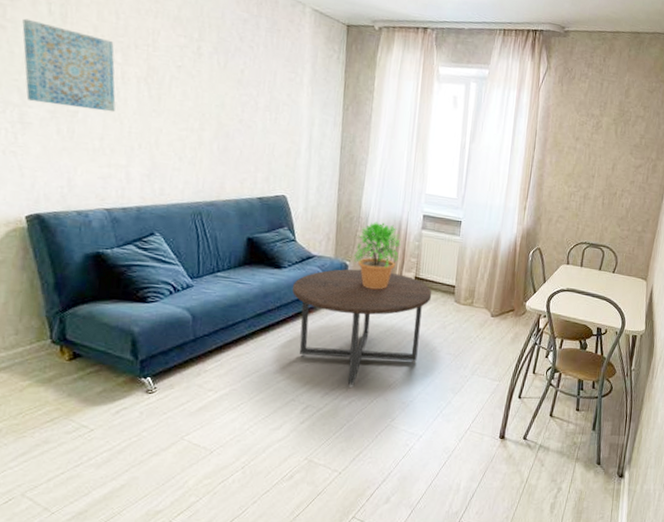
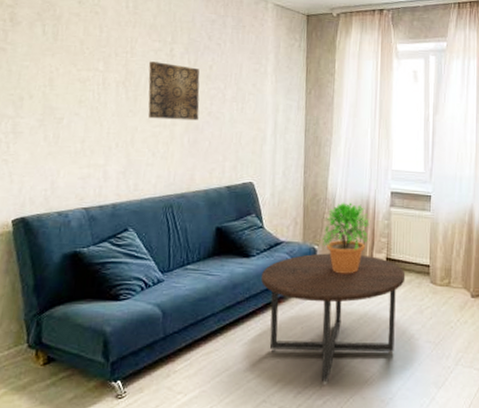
wall art: present [22,18,116,113] -> none [19,40,97,116]
wall art: none [173,58,230,128] -> present [148,61,200,121]

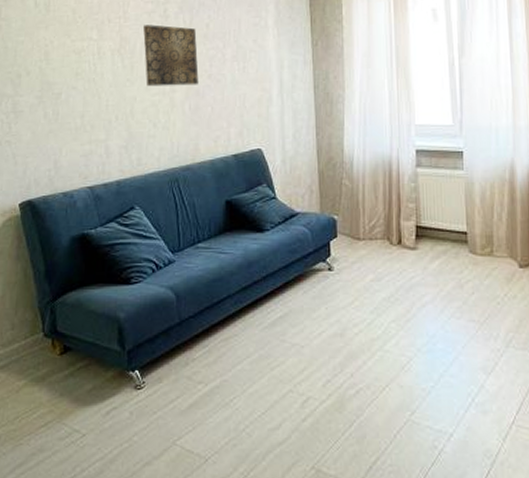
coffee table: present [260,253,406,385] -> none [277,223,440,372]
potted plant: present [322,202,370,274] -> none [341,165,395,246]

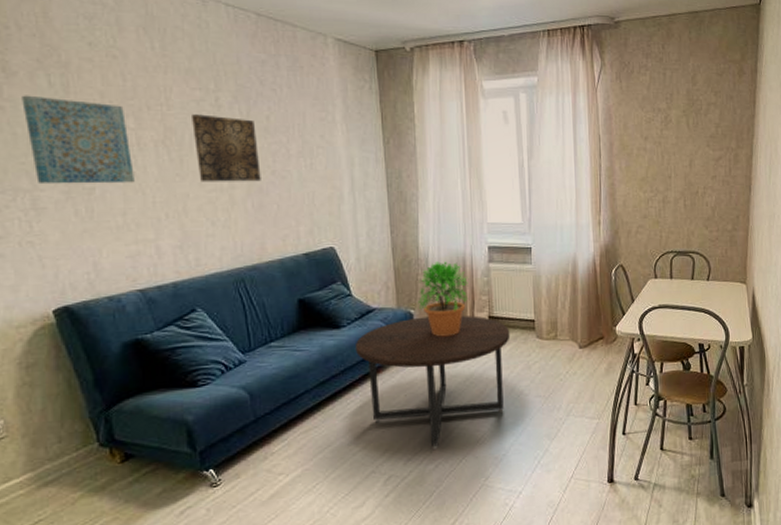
wall art: none [14,14,94,91] -> present [22,95,135,185]
coffee table: none [277,223,440,372] -> present [354,315,511,449]
potted plant: none [341,165,395,246] -> present [417,261,469,337]

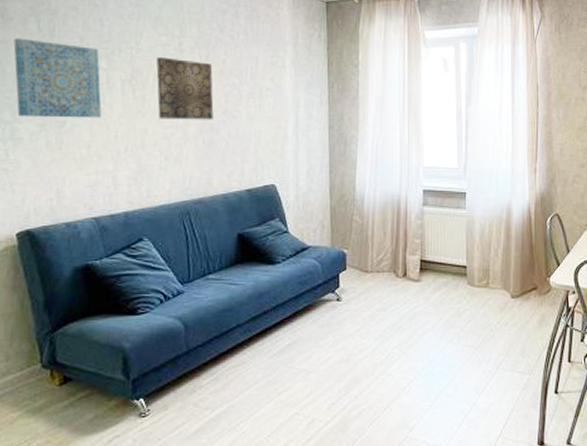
coffee table: present [354,315,511,449] -> none [287,257,441,394]
potted plant: present [417,261,469,337] -> none [351,203,402,278]

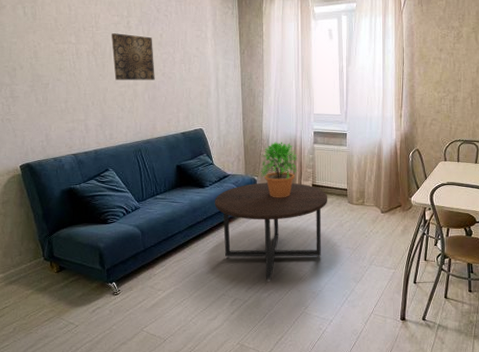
wall art: present [13,38,102,118] -> none [7,21,74,81]
coffee table: none [287,257,441,394] -> present [214,182,328,282]
potted plant: none [351,203,402,278] -> present [260,142,298,198]

